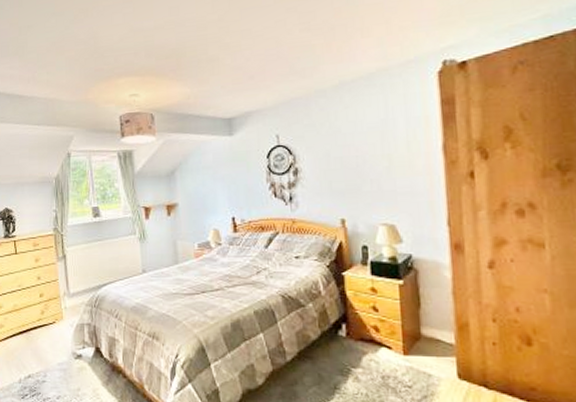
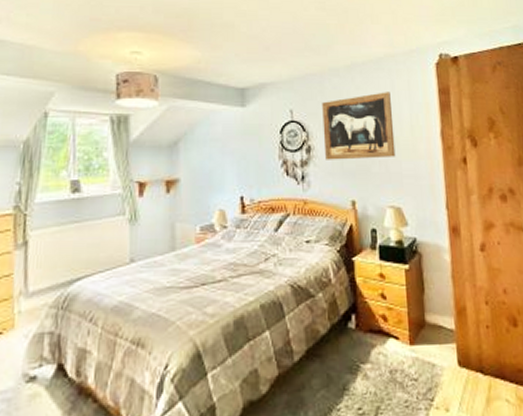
wall art: none [309,108,389,181] -> present [322,92,396,160]

